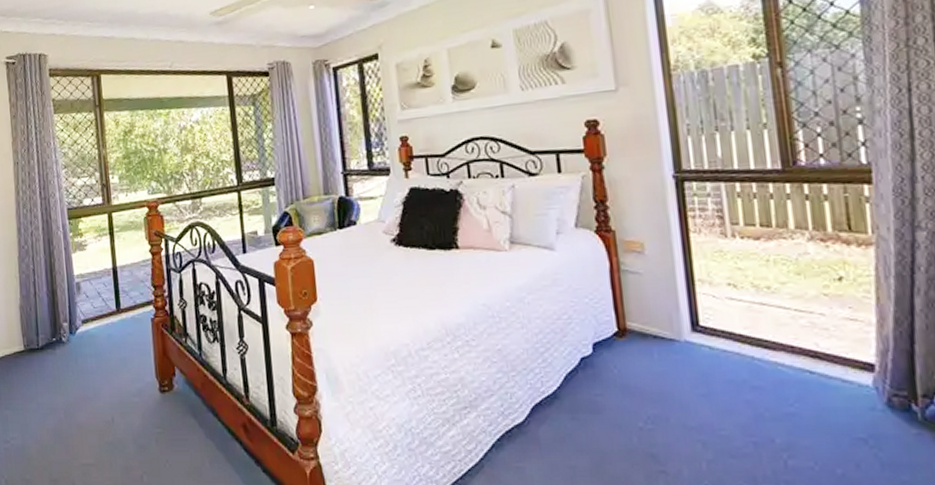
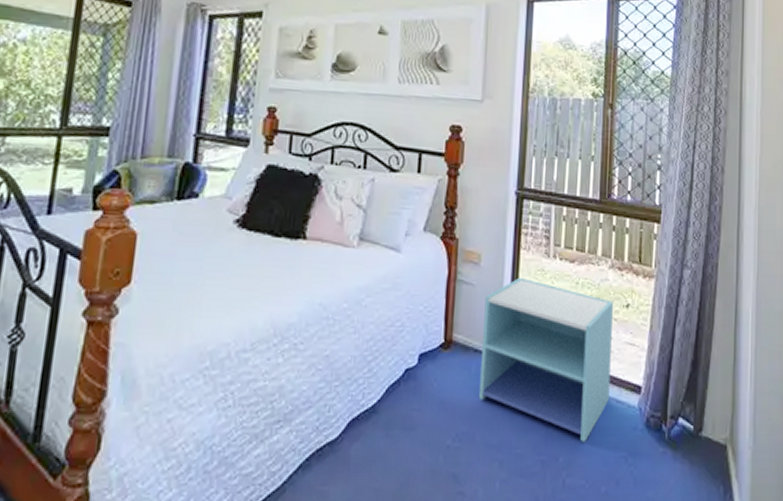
nightstand: none [656,261,832,424] -> present [478,277,613,442]

